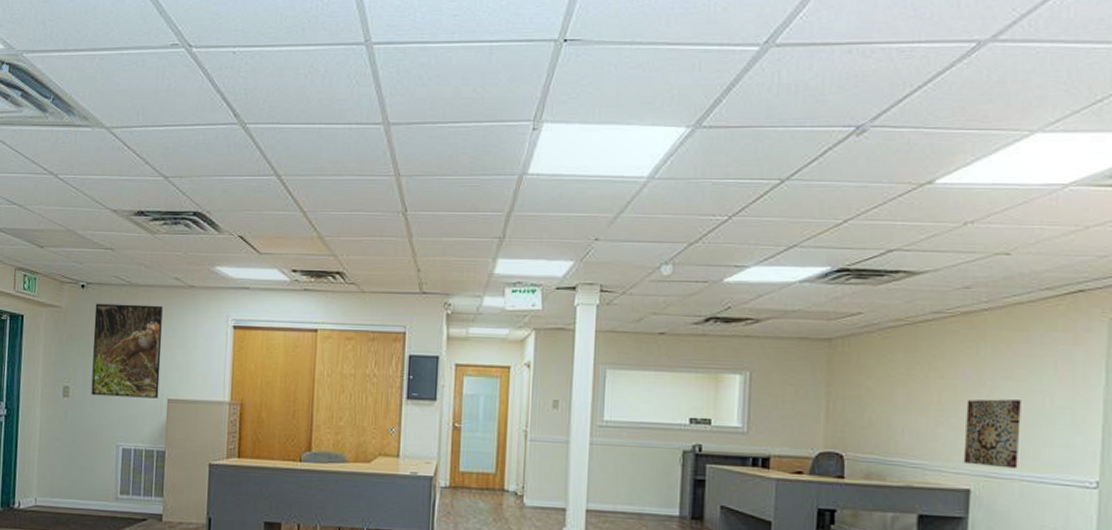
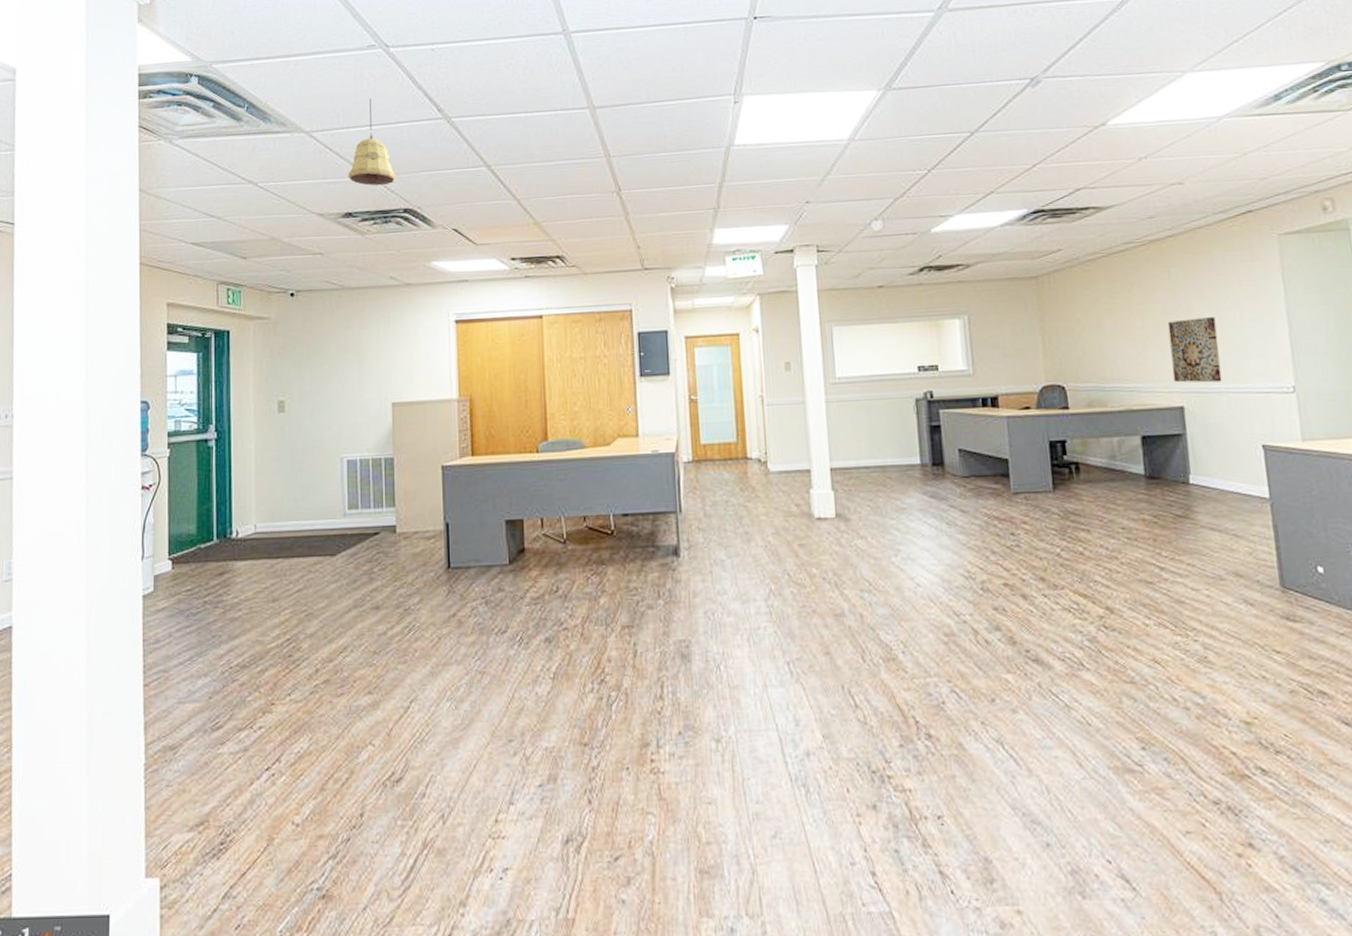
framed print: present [91,303,163,399] -> none [307,306,382,408]
pendant light: none [142,98,189,187] -> present [347,98,397,186]

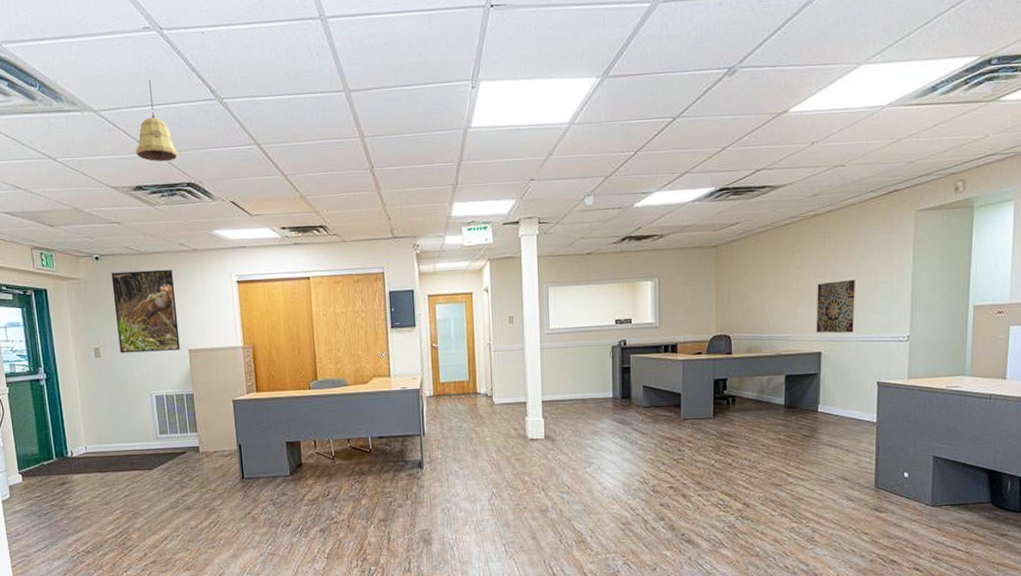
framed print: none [307,306,382,408] -> present [111,269,180,353]

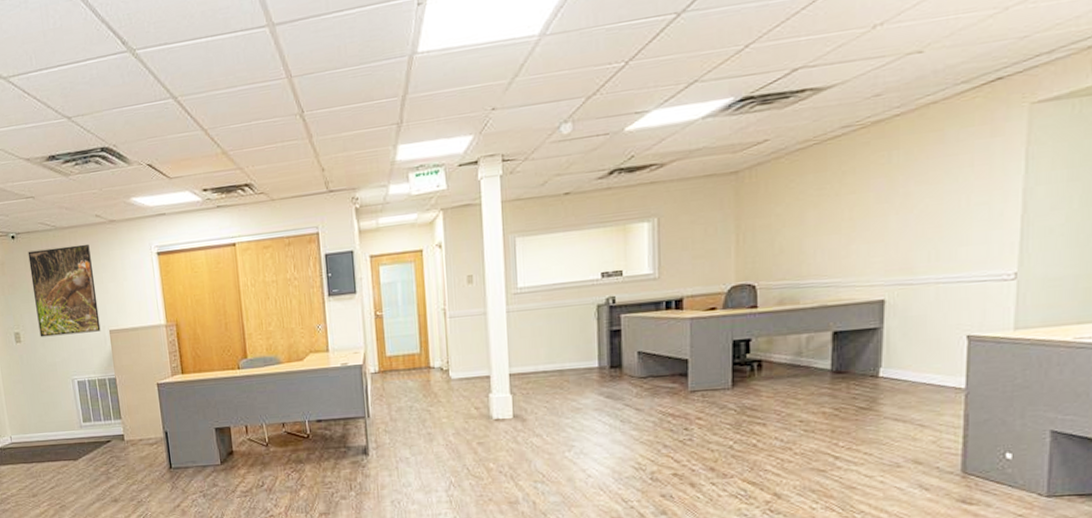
pendant light: present [135,79,179,162] -> none [46,37,91,128]
wall art: present [816,280,855,333] -> none [877,203,936,276]

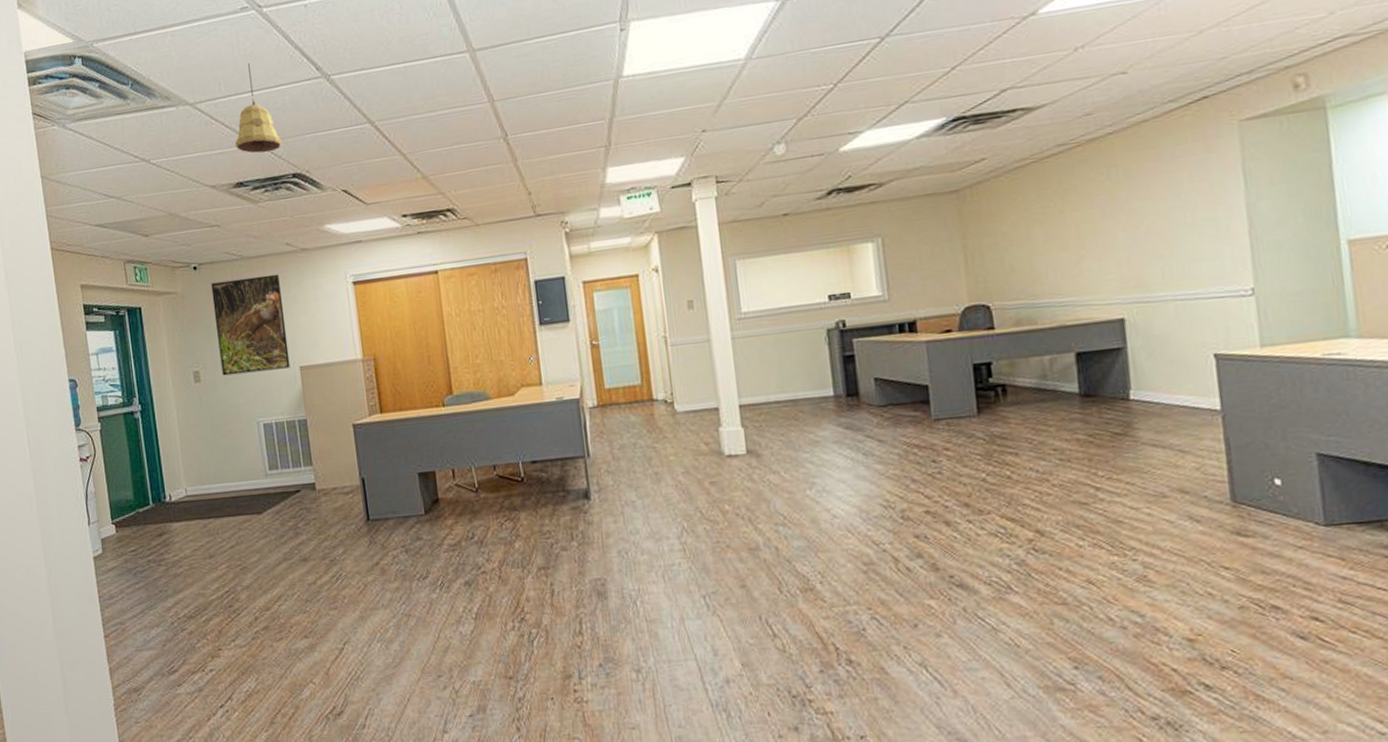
pendant light: none [46,37,91,128] -> present [235,63,283,154]

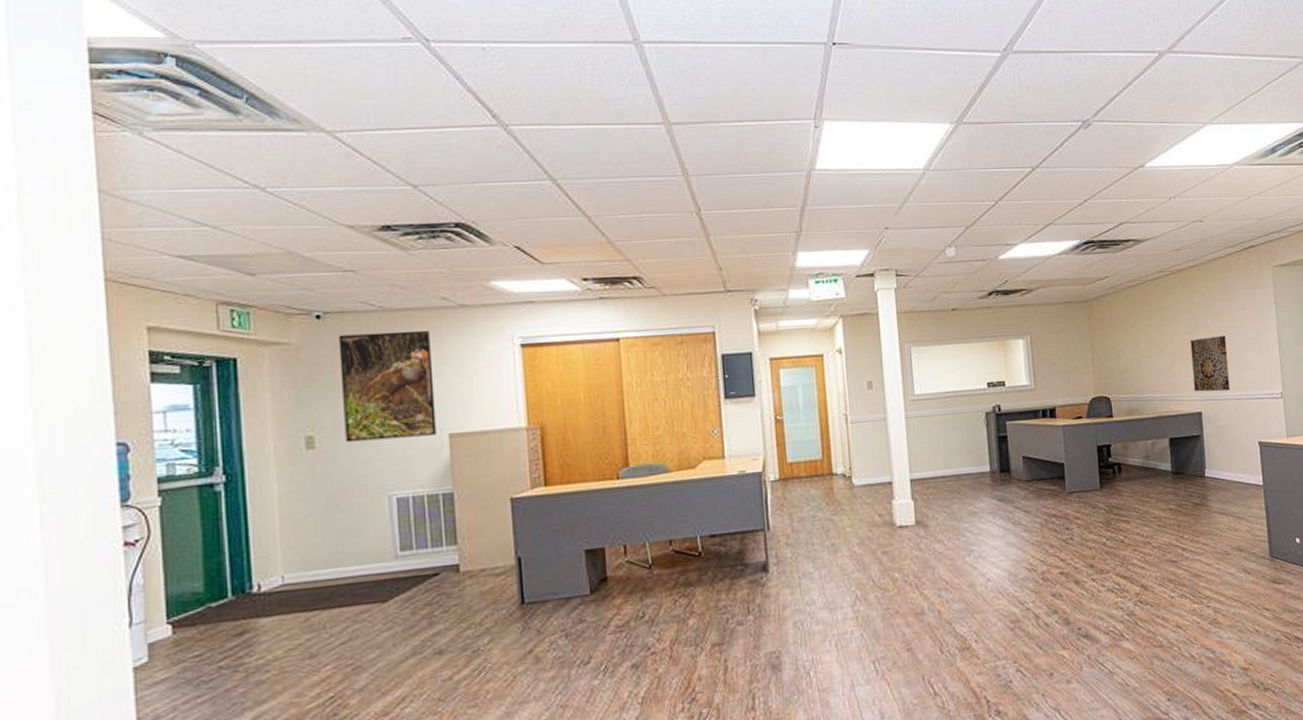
pendant light: present [235,63,283,154] -> none [383,98,445,197]
wall art: none [1106,219,1169,294] -> present [1190,336,1230,392]

